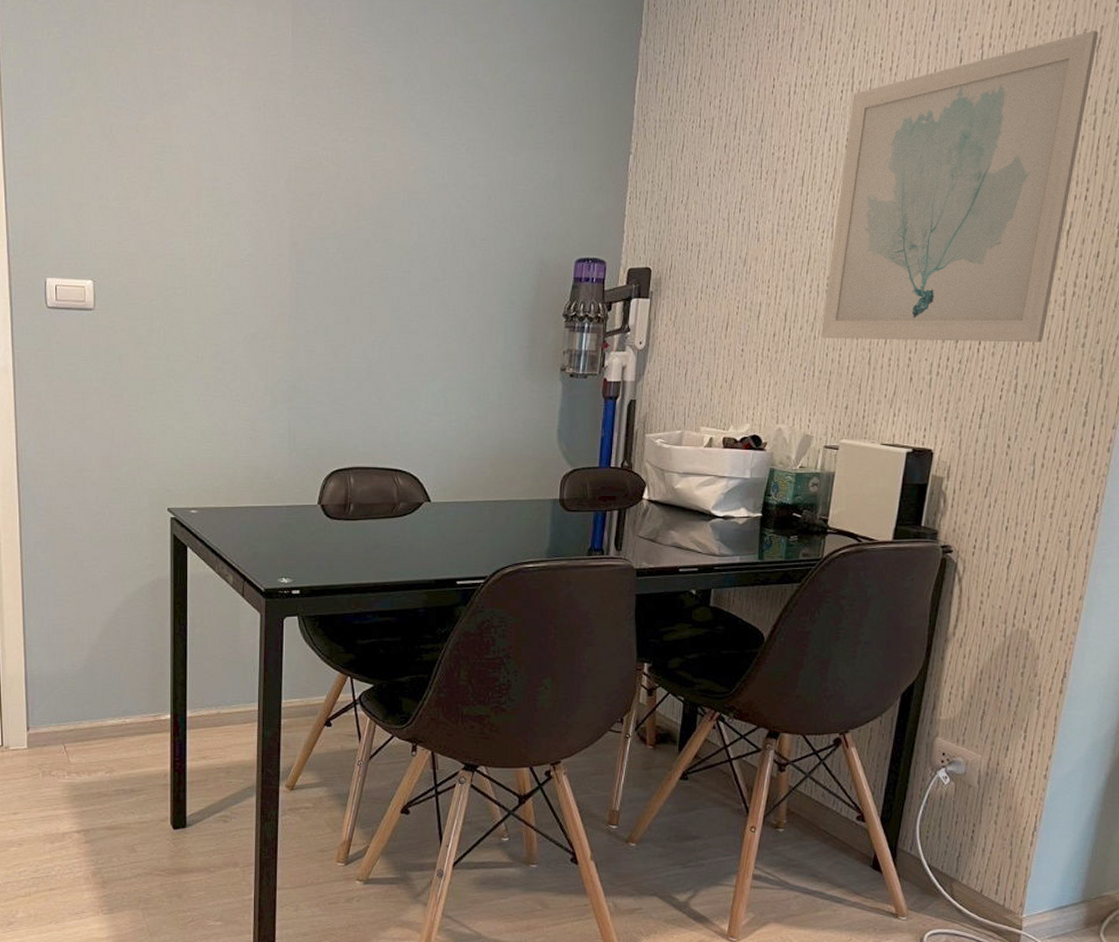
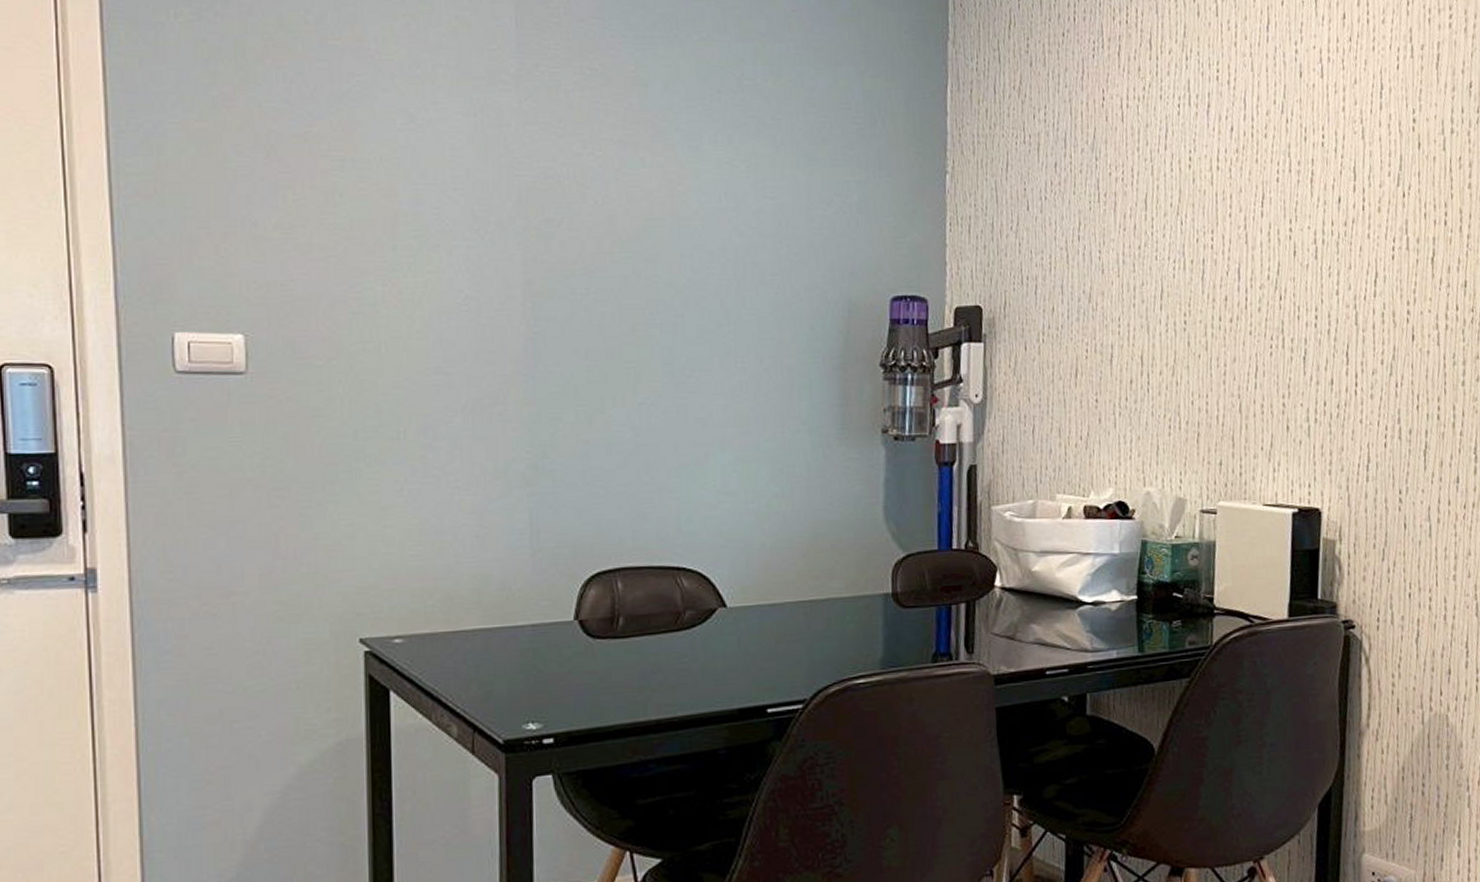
wall art: present [821,31,1099,342] -> none [1183,47,1437,385]

